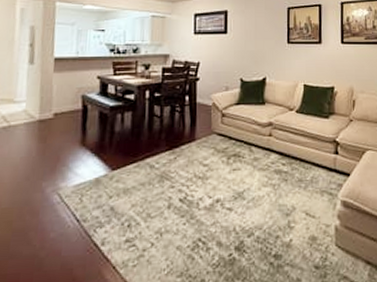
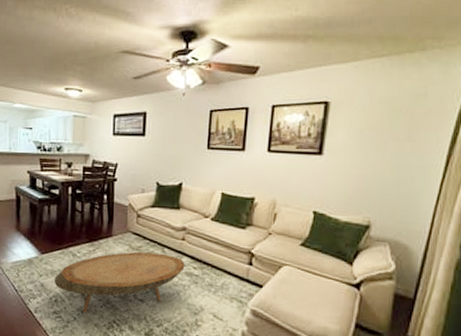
coffee table: none [127,153,274,235] -> present [54,251,185,313]

